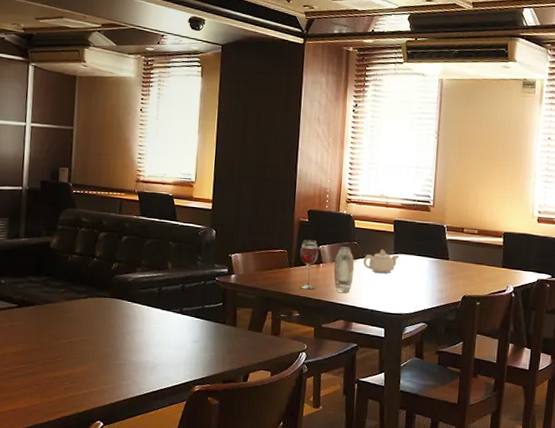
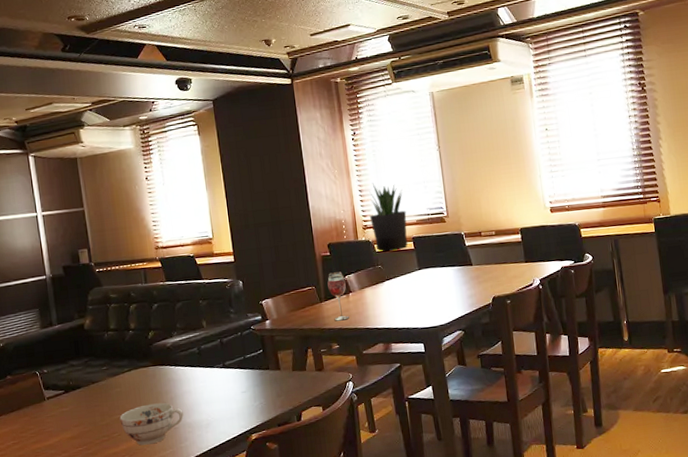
teacup: none [67,335,131,376] -> present [119,402,184,446]
vase: present [333,247,355,293] -> none [362,272,384,317]
planter: none [355,158,393,230] -> present [369,183,408,251]
teapot: present [363,249,399,274] -> none [390,267,424,292]

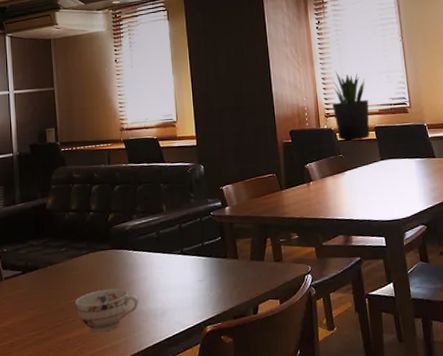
wineglass: present [327,272,349,321] -> none [288,159,310,210]

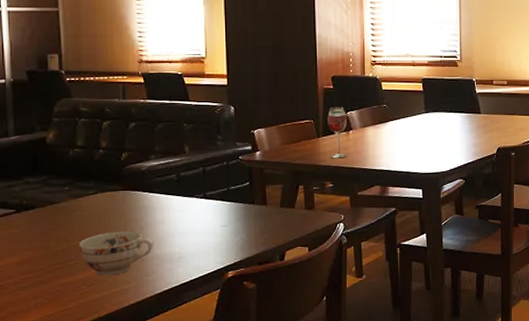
wineglass: none [288,159,310,210] -> present [327,107,348,159]
planter: present [332,71,370,140] -> none [380,17,419,90]

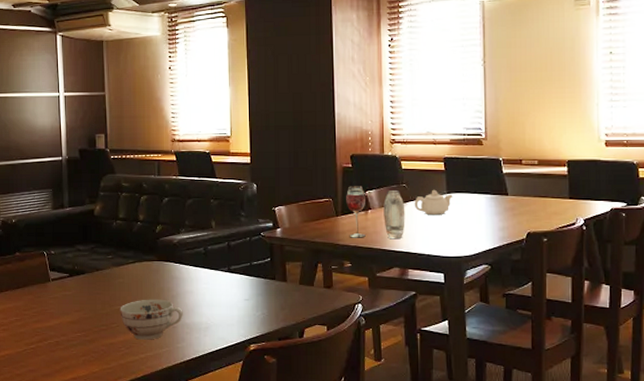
vase: none [364,111,386,158] -> present [383,190,405,238]
teapot: none [394,109,431,134] -> present [414,189,453,216]

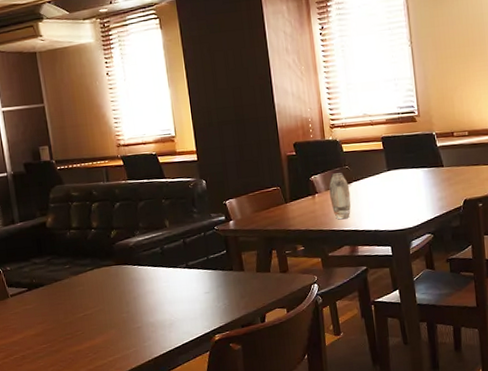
teacup: present [120,299,183,340] -> none [83,302,147,344]
wineglass: present [346,186,366,238] -> none [292,172,315,223]
teapot: present [414,189,453,216] -> none [357,168,393,194]

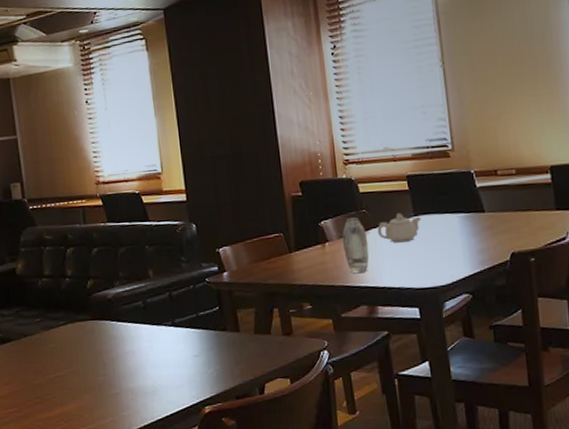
teapot: none [357,168,393,194] -> present [377,212,421,243]

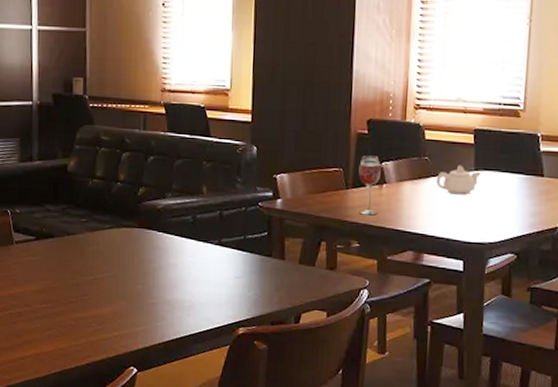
wineglass: none [298,216,325,276] -> present [358,155,382,216]
vase: present [342,217,369,273] -> none [400,163,426,218]

